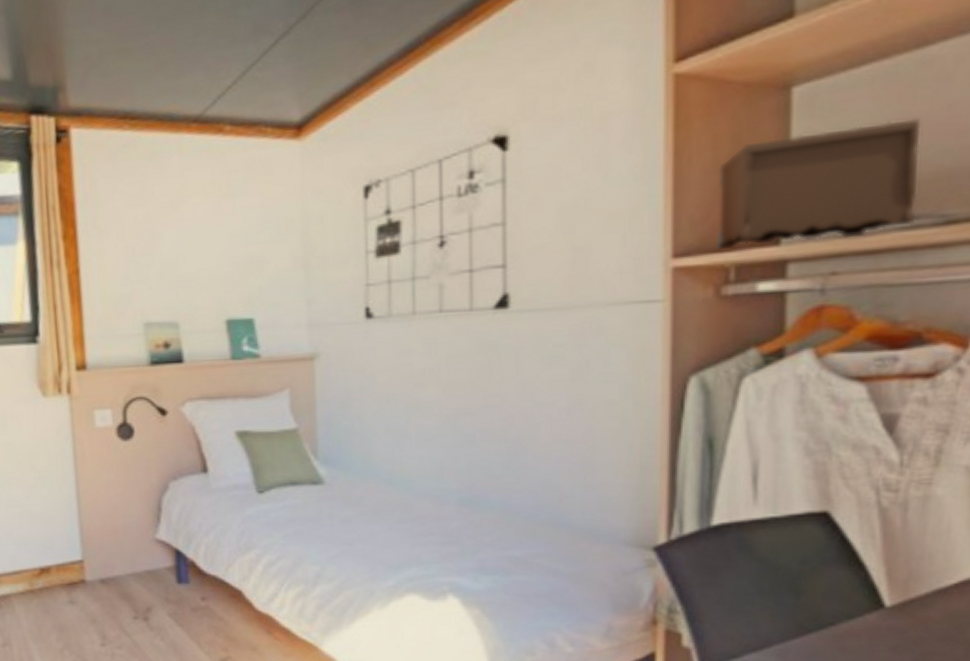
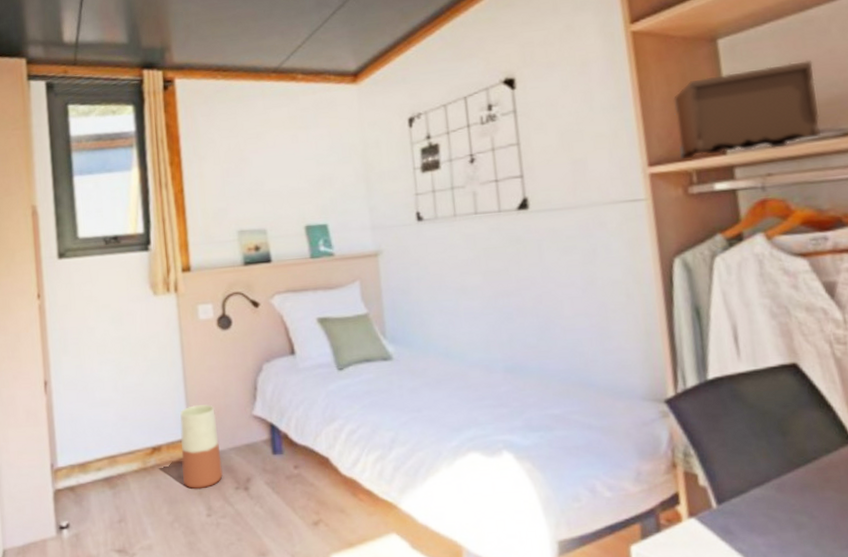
vase: none [71,524,121,617] -> present [180,404,224,489]

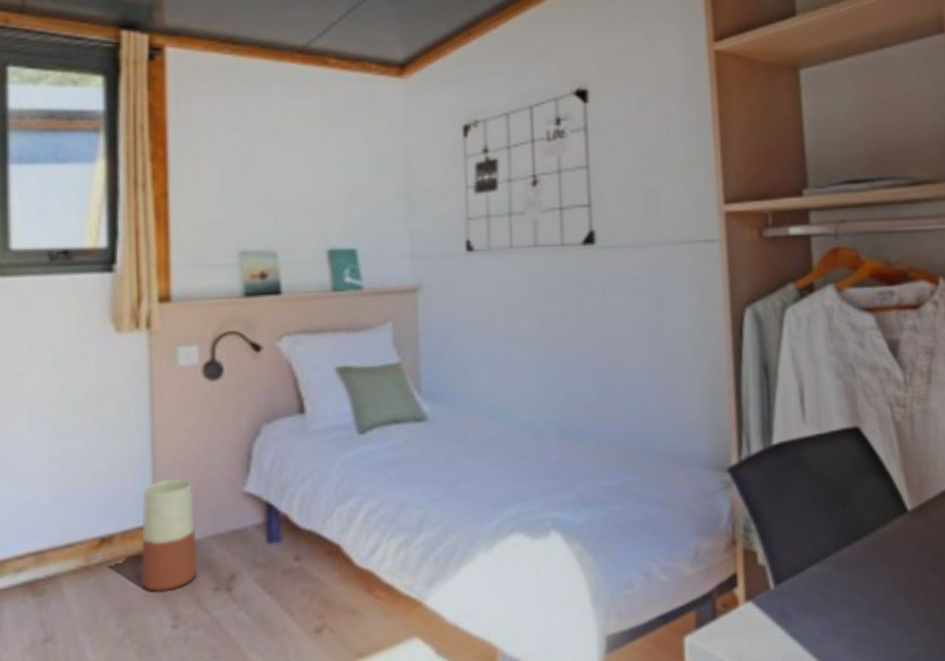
decorative box: present [673,59,821,160] -> none [753,101,893,199]

